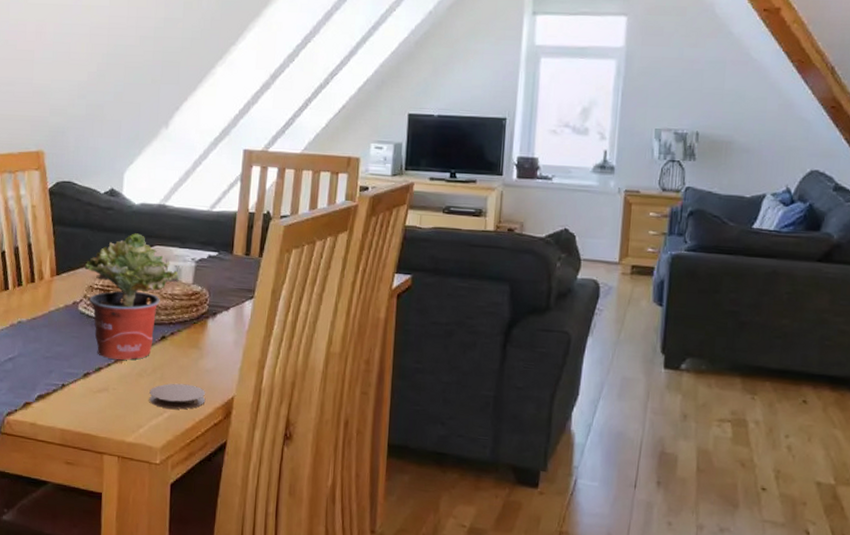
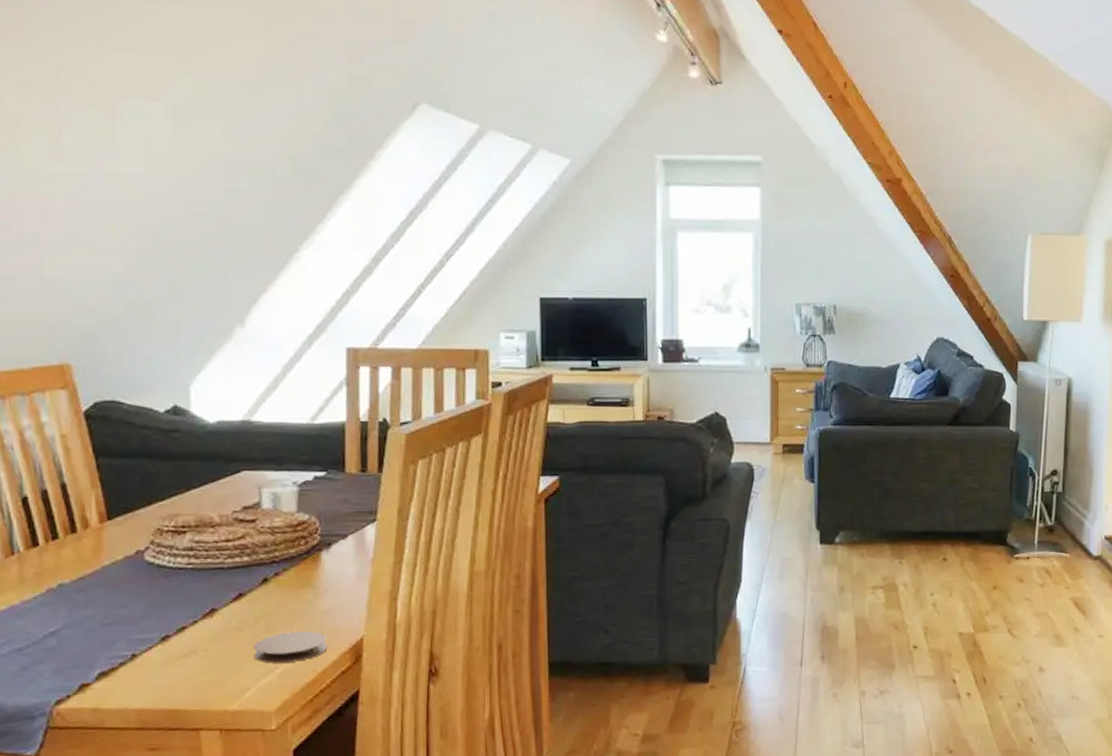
potted plant: present [84,233,180,360] -> none [147,458,280,614]

